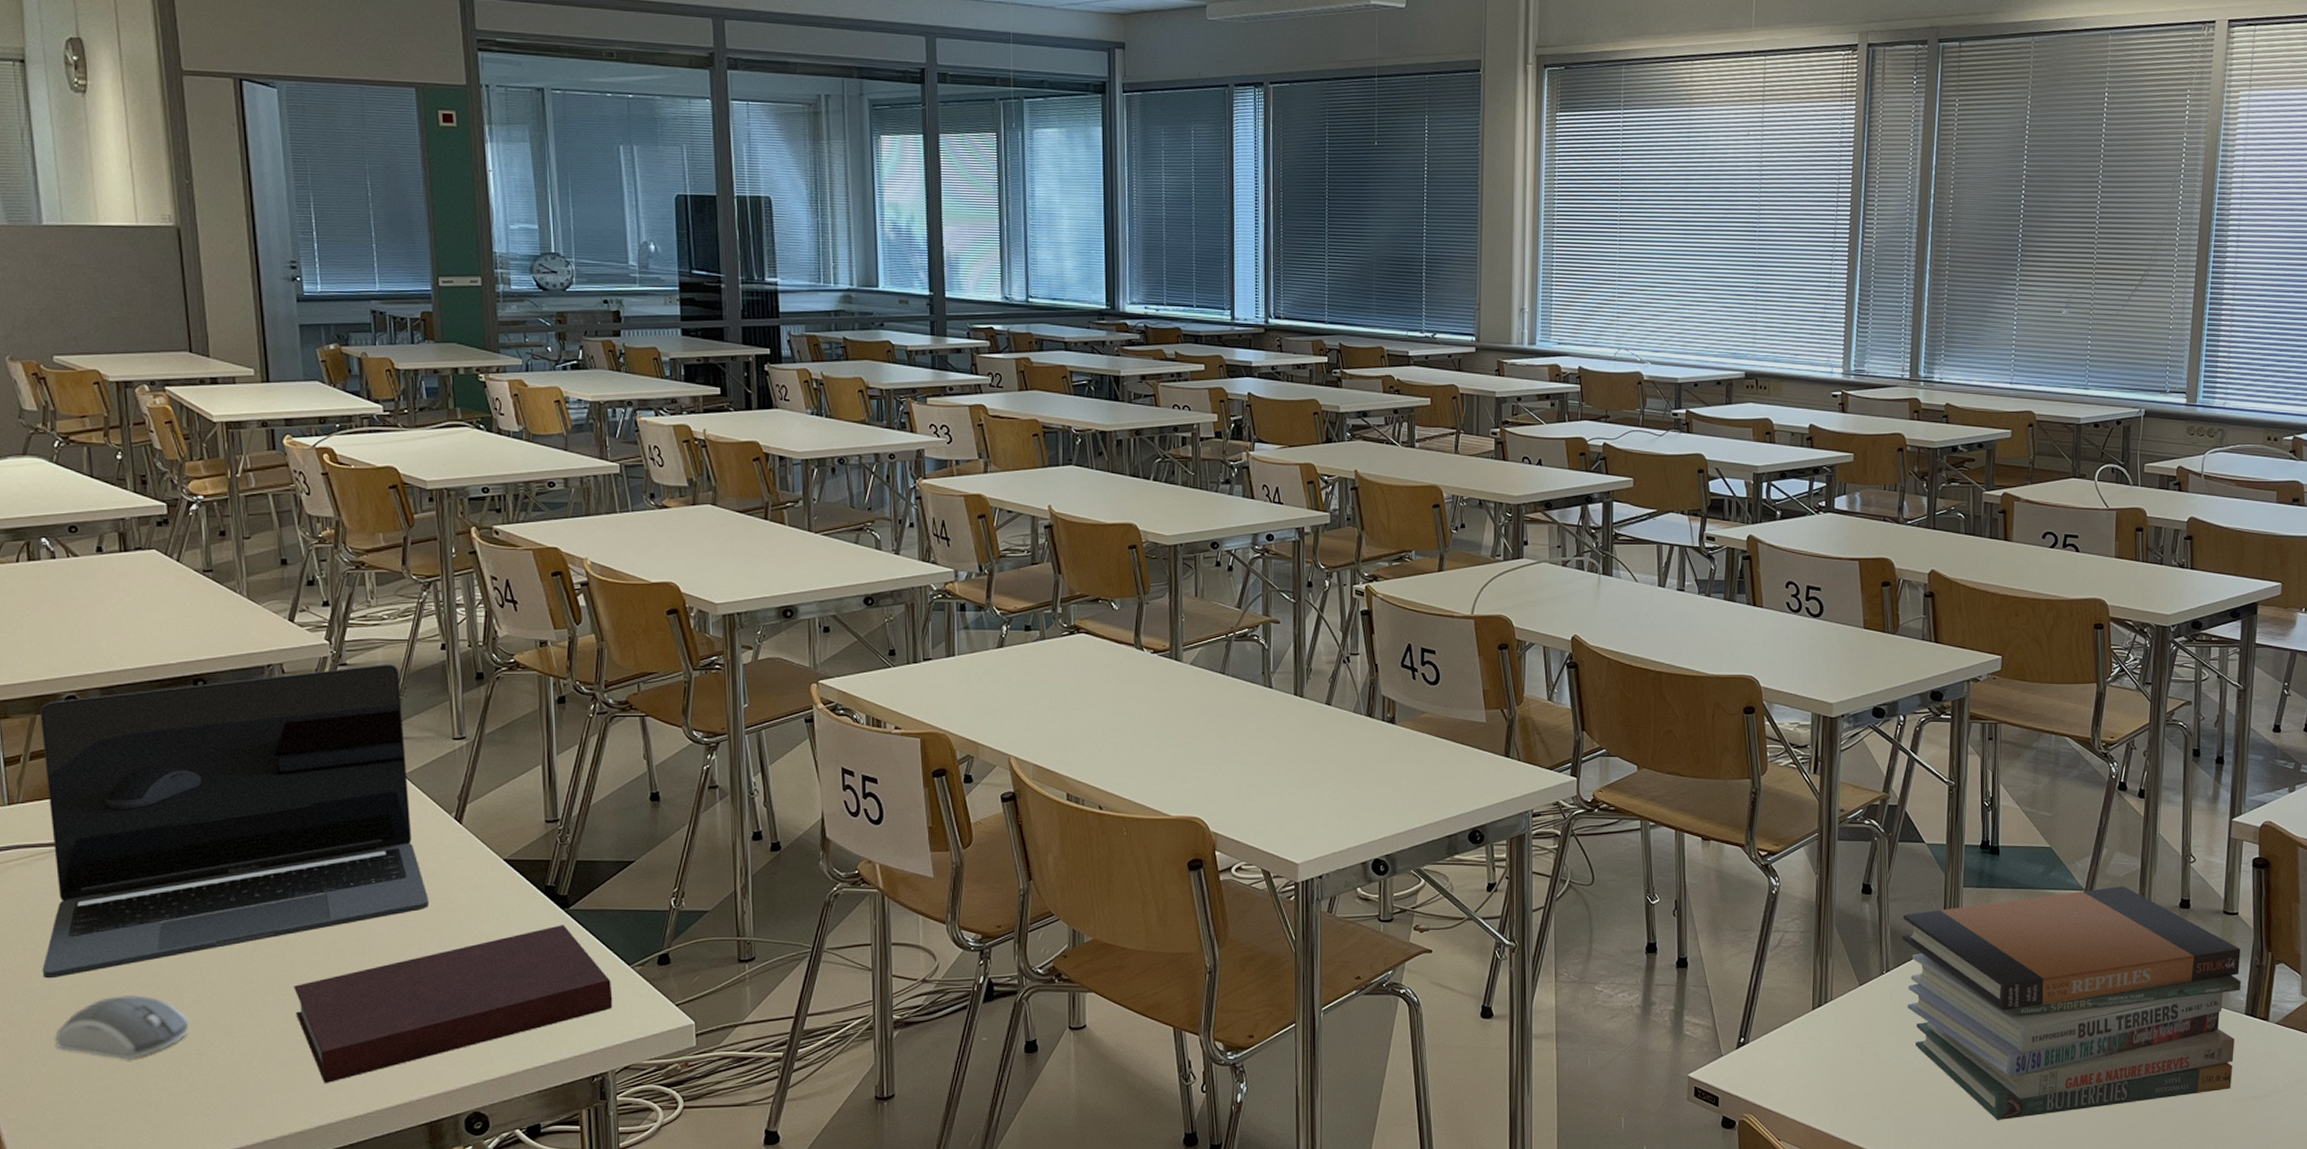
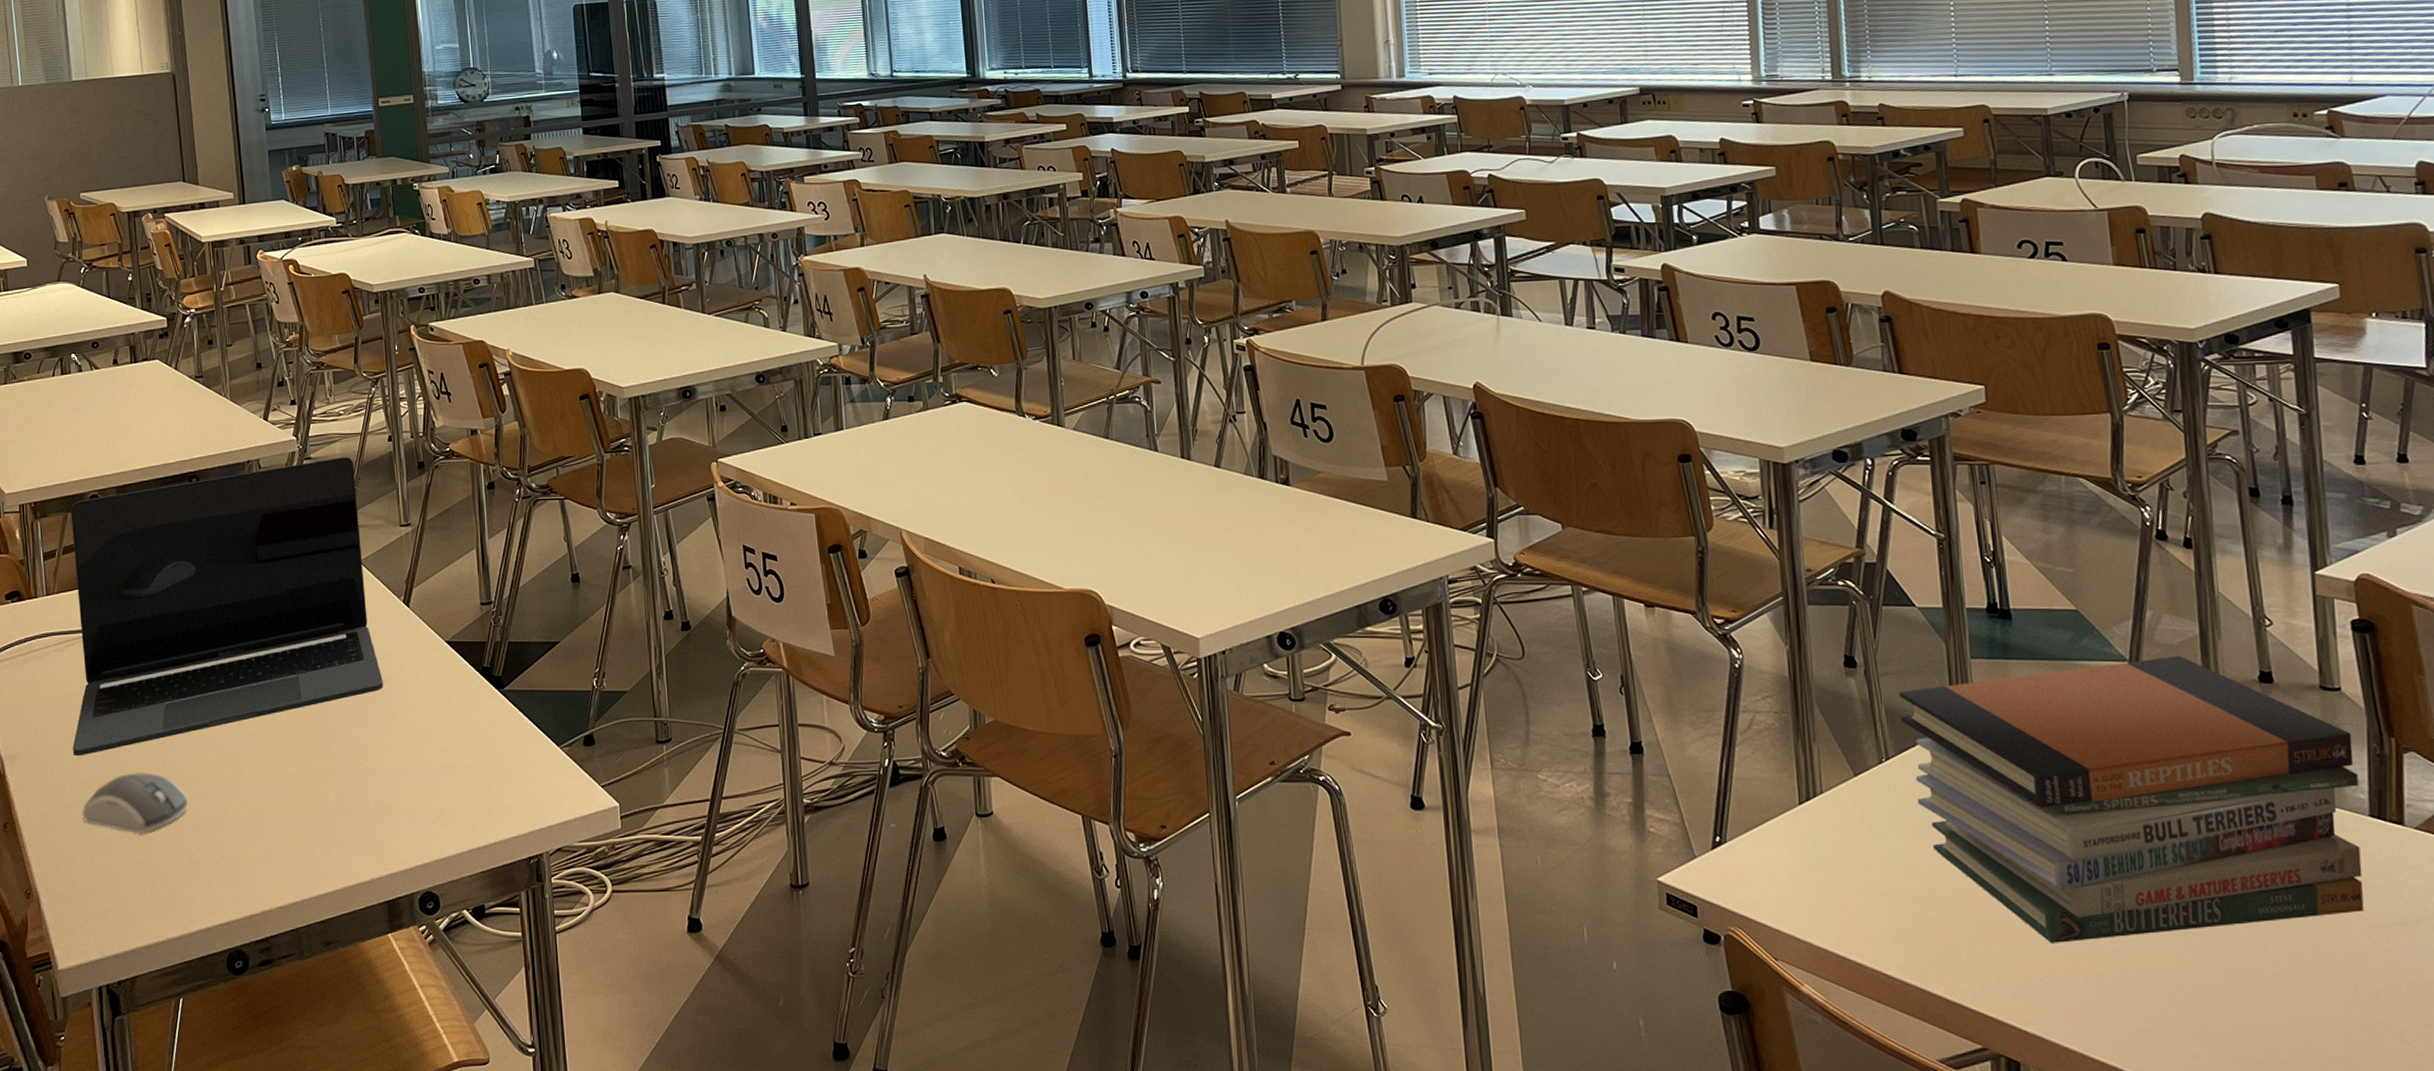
notebook: present [294,925,613,1083] -> none [273,705,545,860]

